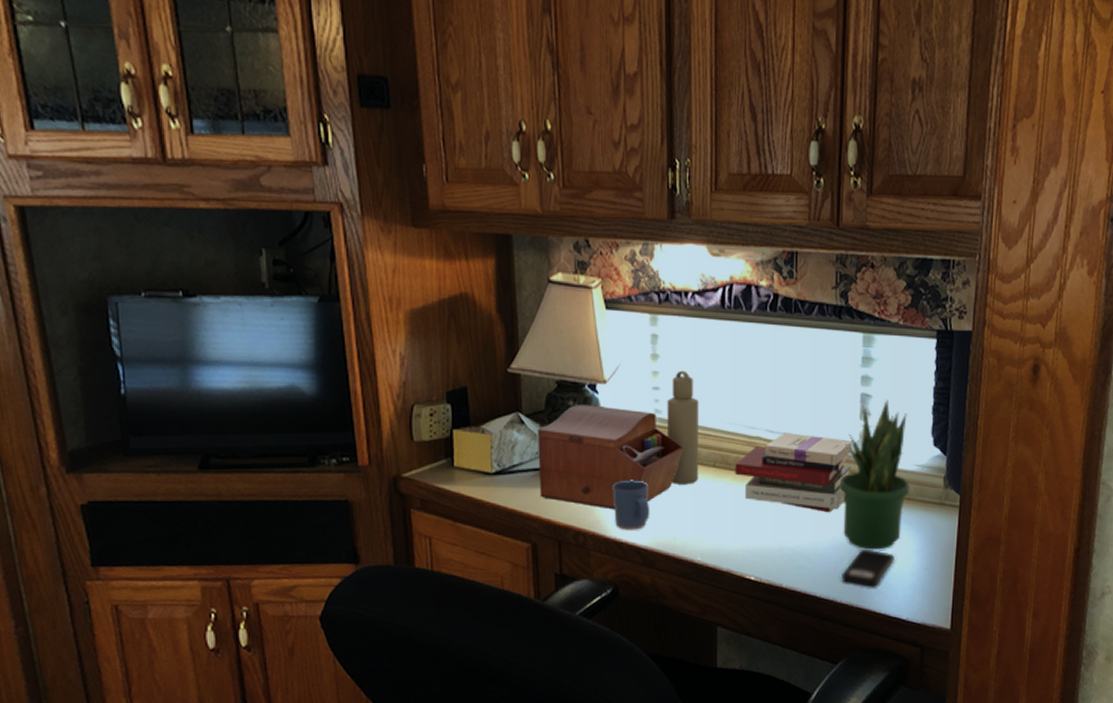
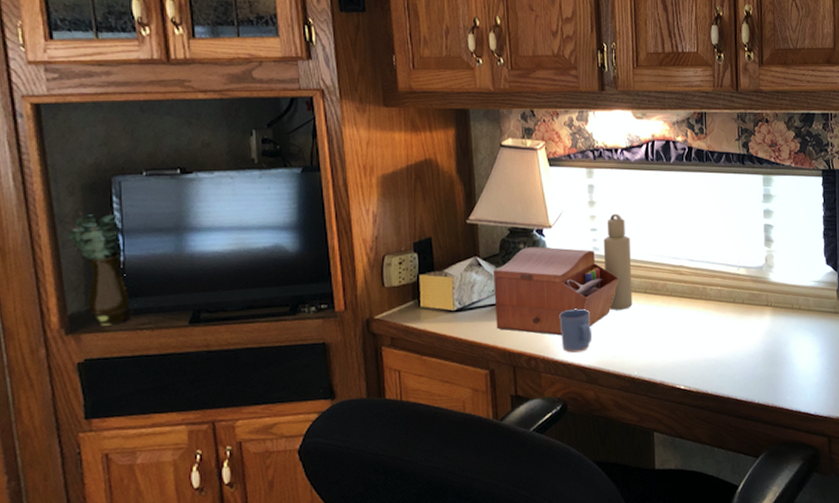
vase: none [61,335,139,466] -> present [66,211,135,326]
books: present [735,433,853,513] -> none [663,260,760,326]
planter: present [839,399,910,549] -> none [751,228,809,355]
phone: present [841,549,895,587] -> none [758,355,801,388]

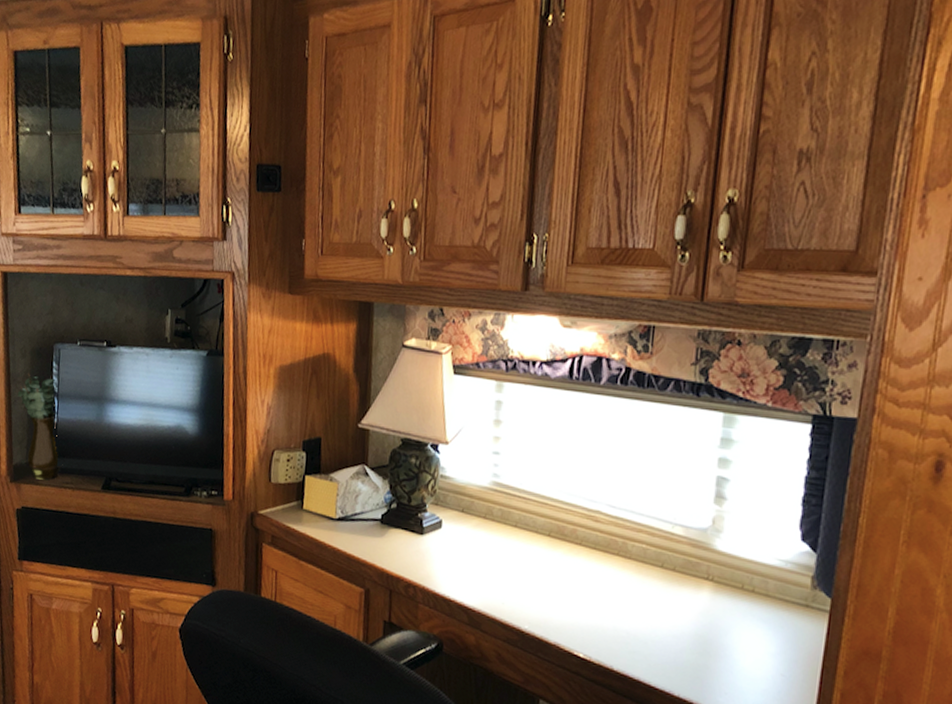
sewing box: present [492,246,619,336] -> none [376,461,519,567]
mug: present [559,308,593,353] -> none [445,539,481,589]
bottle: present [603,213,633,310] -> none [503,437,539,551]

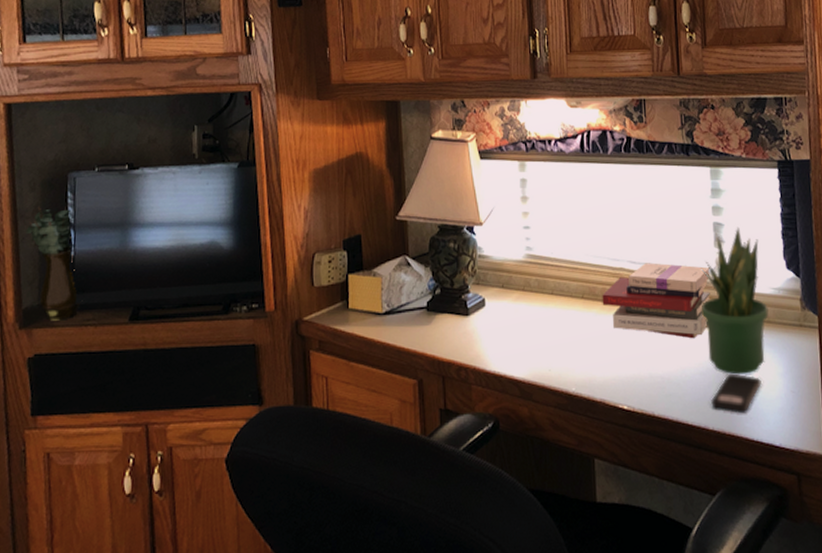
books: none [570,509,704,599] -> present [602,263,710,339]
phone: none [681,643,746,686] -> present [711,373,762,413]
planter: none [684,484,771,646] -> present [701,226,769,373]

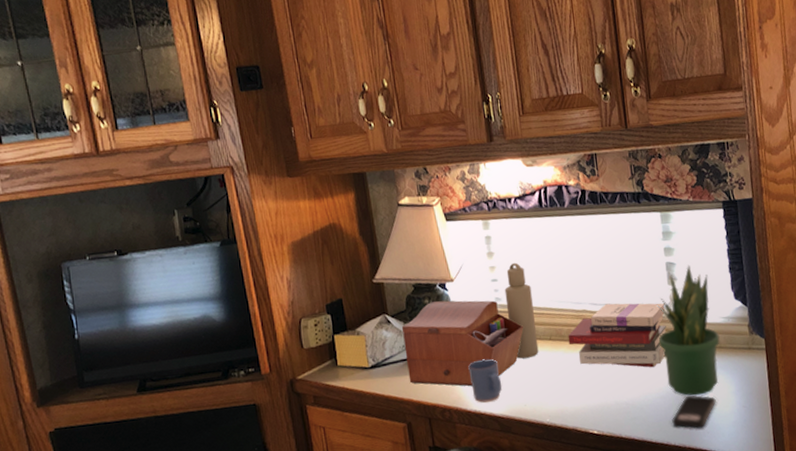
vase: present [26,206,82,321] -> none [29,294,91,398]
sewing box: none [422,245,554,344] -> present [401,300,523,387]
mug: none [491,314,526,363] -> present [468,358,502,403]
bottle: none [537,210,569,317] -> present [504,262,539,359]

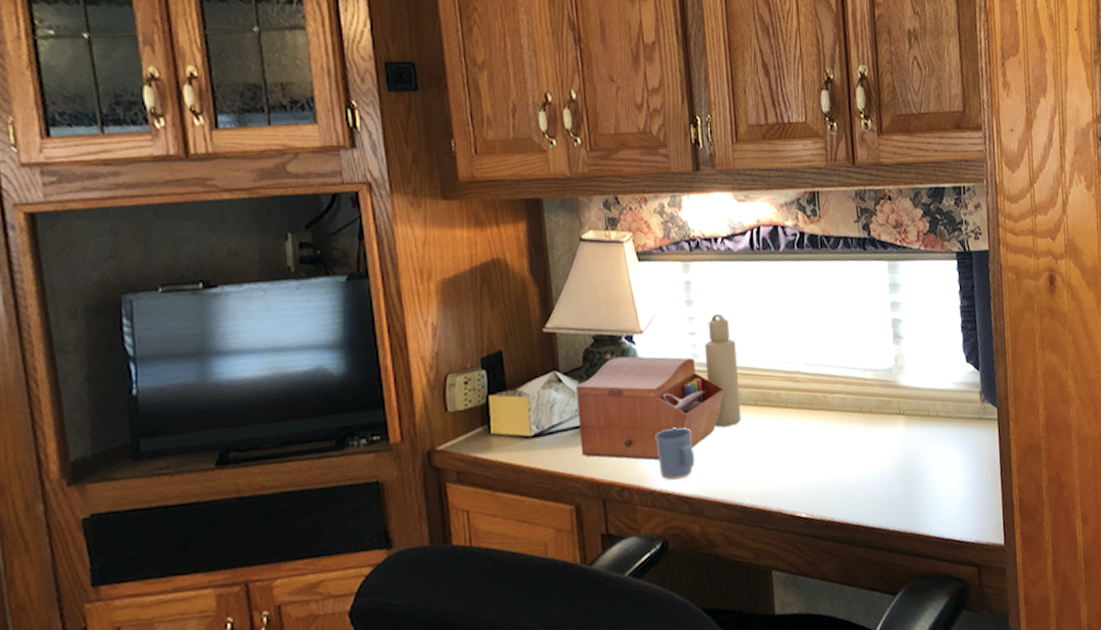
books: present [568,303,666,368] -> none [776,363,890,440]
planter: present [658,264,720,395] -> none [880,322,949,472]
phone: present [672,395,716,429] -> none [892,471,942,511]

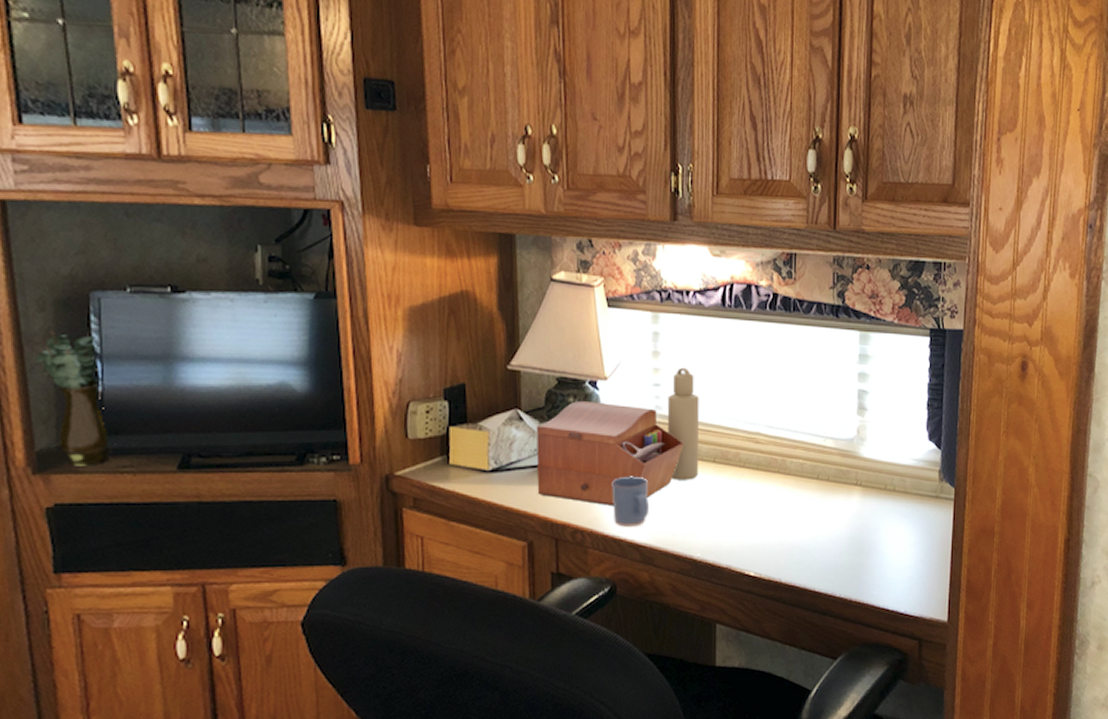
vase: none [68,336,151,474] -> present [35,331,114,466]

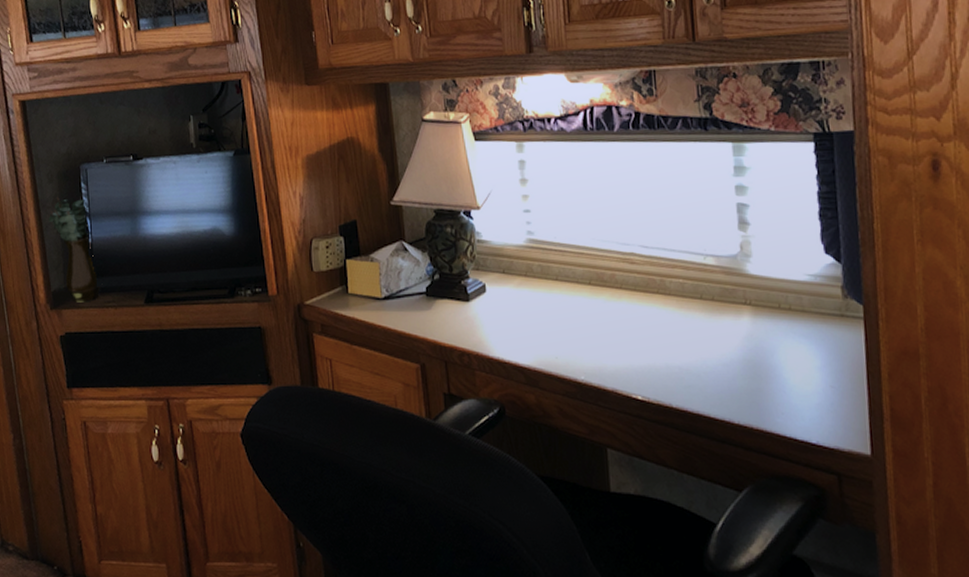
sewing box: present [536,400,684,507] -> none [419,229,558,330]
mug: present [612,476,650,527] -> none [492,300,531,350]
bottle: present [667,367,700,480] -> none [538,192,576,303]

